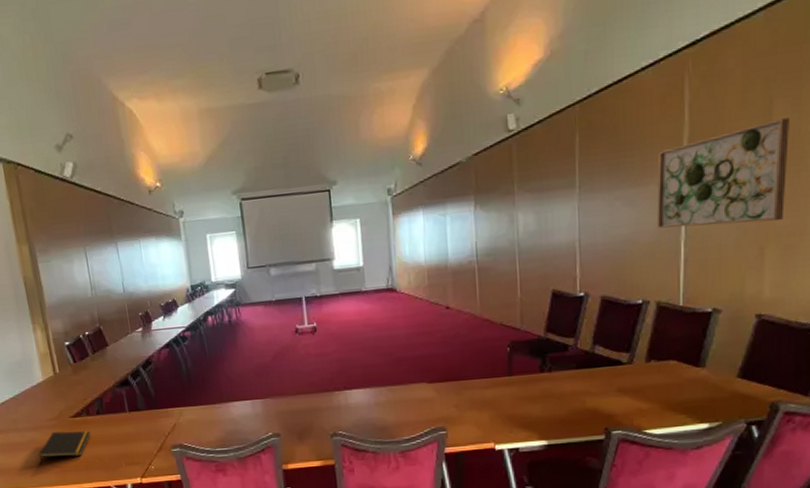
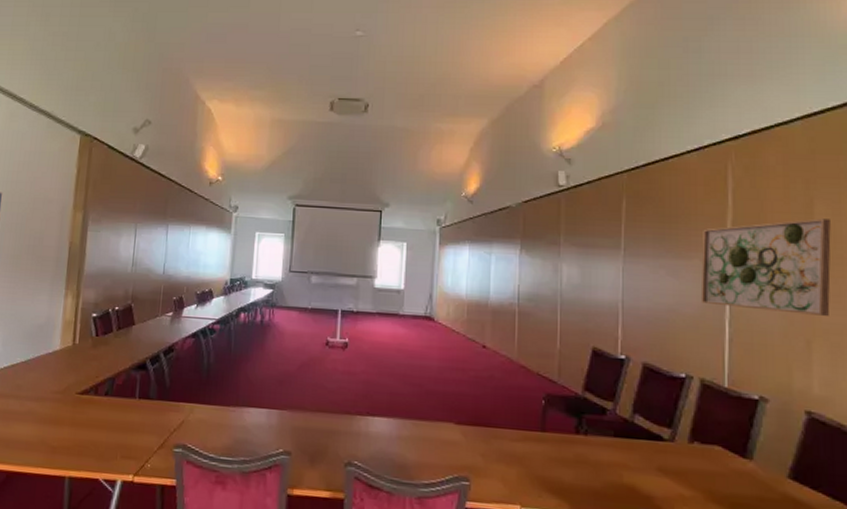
notepad: present [38,431,91,465] -> none [32,407,93,441]

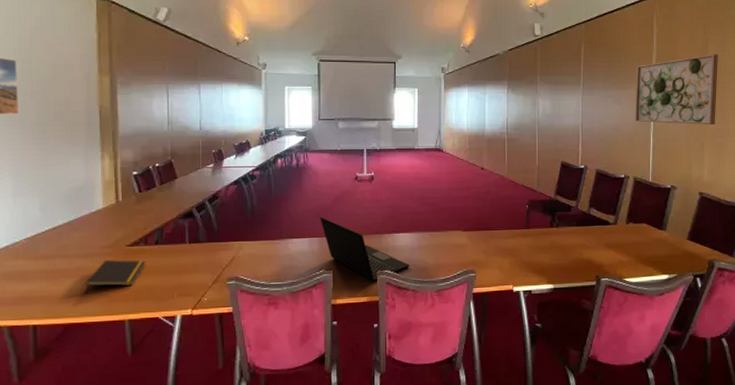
notepad: none [32,407,93,441] -> present [85,260,146,294]
laptop: none [281,385,385,474] -> present [319,217,410,282]

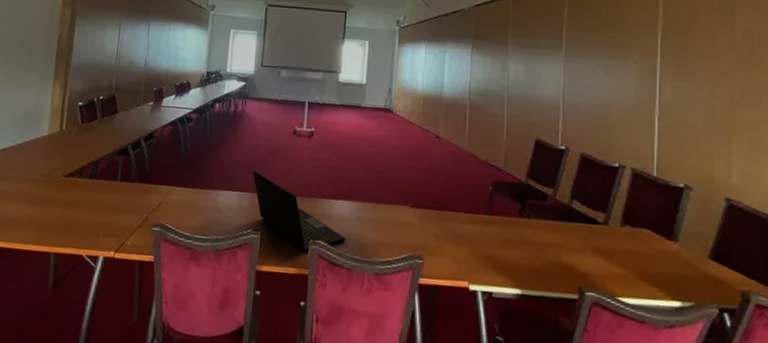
notepad: present [85,260,146,294] -> none [21,188,78,219]
wall art: present [635,54,718,125] -> none [633,25,750,113]

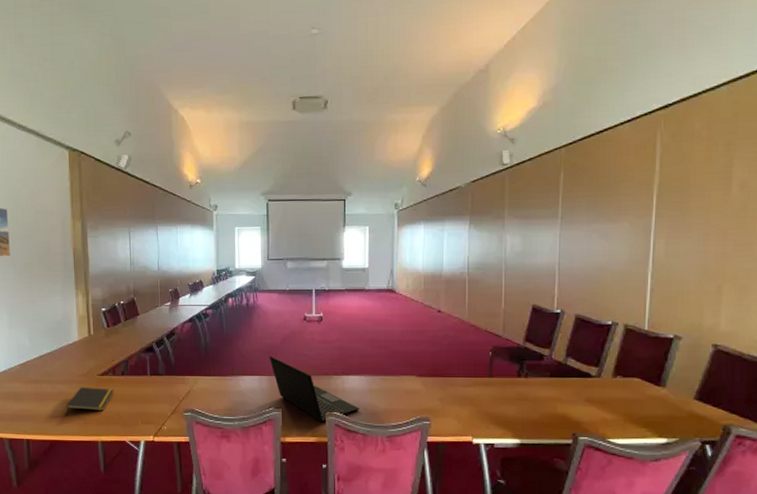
notepad: none [21,188,78,219] -> present [65,387,114,415]

